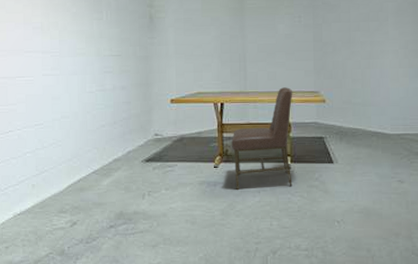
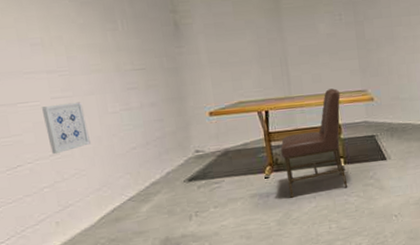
wall art: none [34,80,68,125] -> present [41,102,91,155]

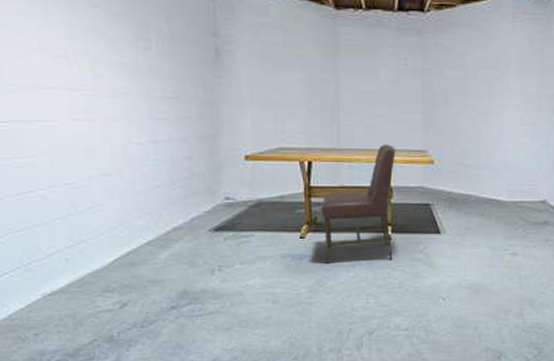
wall art: present [41,102,91,155] -> none [59,127,110,183]

